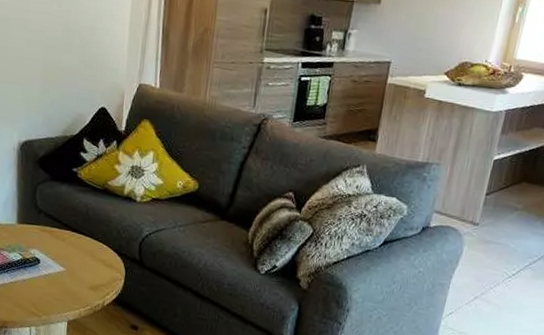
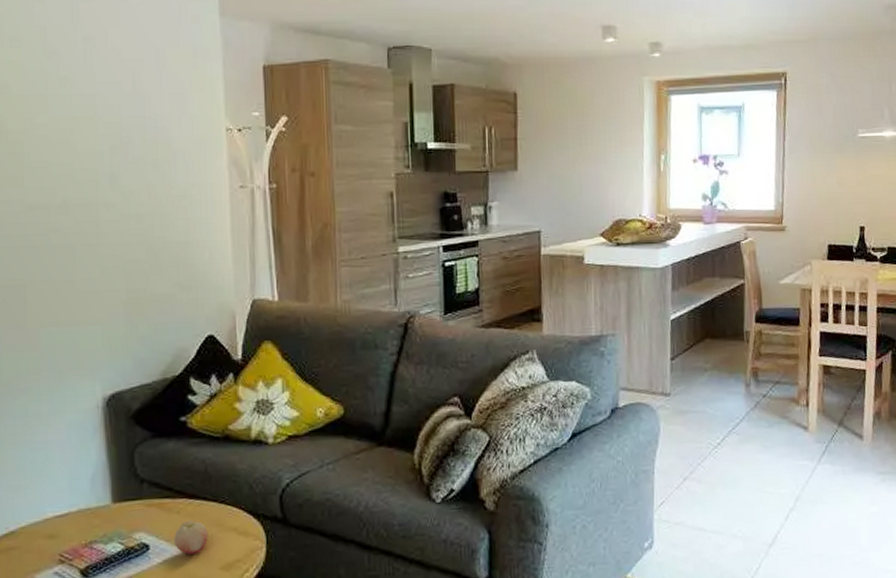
fruit: none [58,247,83,274] -> present [174,520,208,555]

